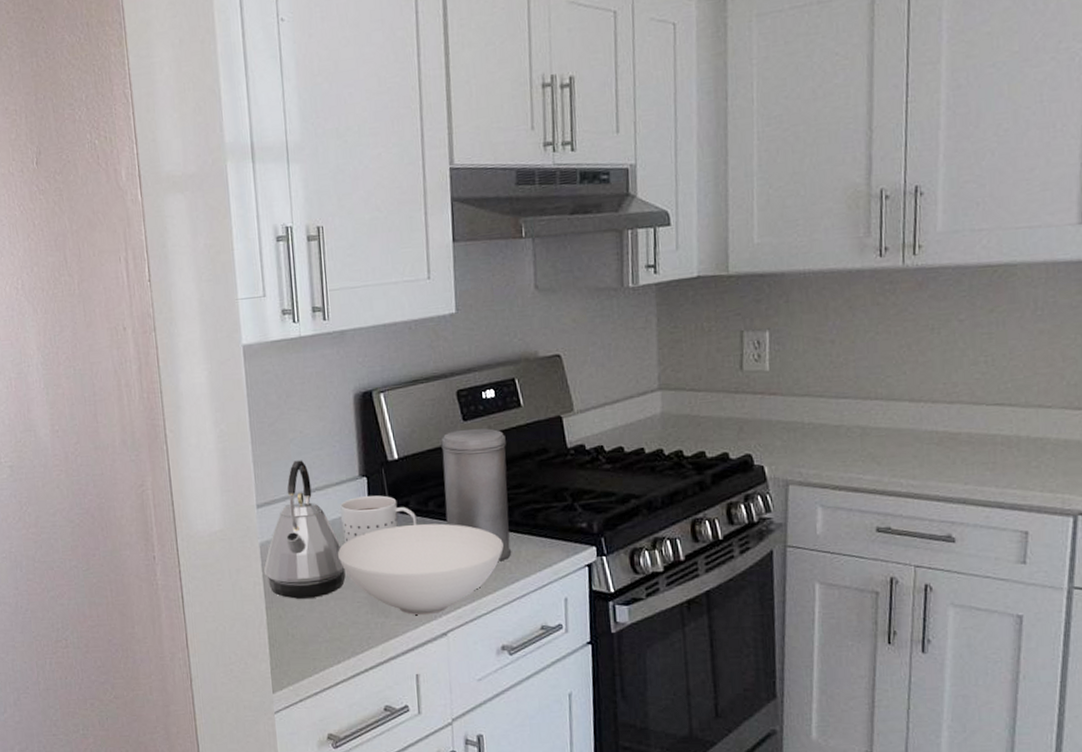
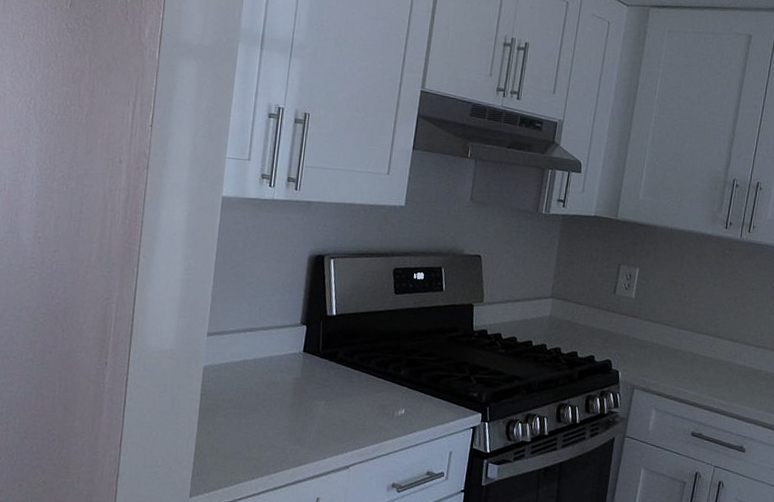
kettle: present [263,460,346,599] -> none [202,301,274,420]
bowl: present [338,523,504,616] -> none [270,370,409,450]
mug: present [340,495,418,545] -> none [277,341,343,379]
canister: present [441,428,512,562] -> none [365,300,427,414]

